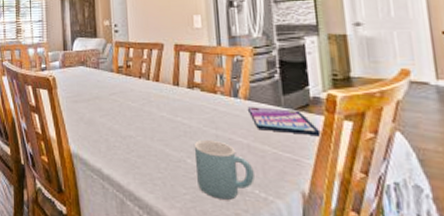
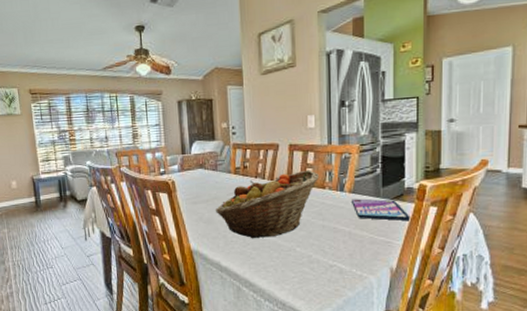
fruit basket: none [97,72,209,145] -> present [216,170,319,239]
mug: present [194,139,255,200] -> none [303,230,353,279]

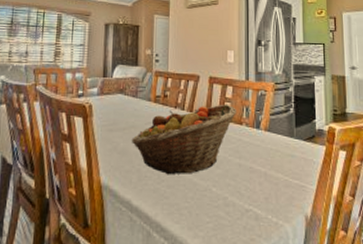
video game case: present [352,198,411,221] -> none [267,137,322,165]

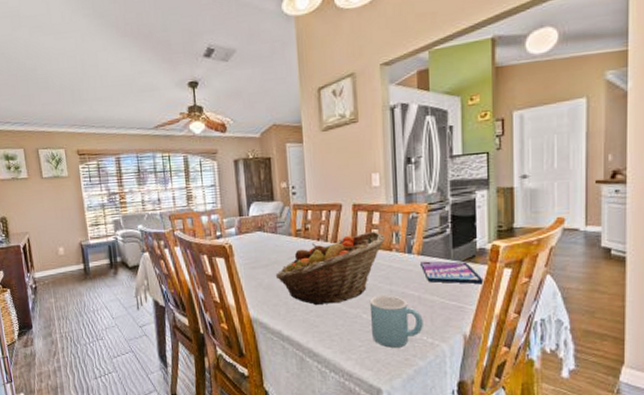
mug: none [219,168,268,226] -> present [369,295,423,348]
video game case: none [267,137,322,165] -> present [421,261,484,285]

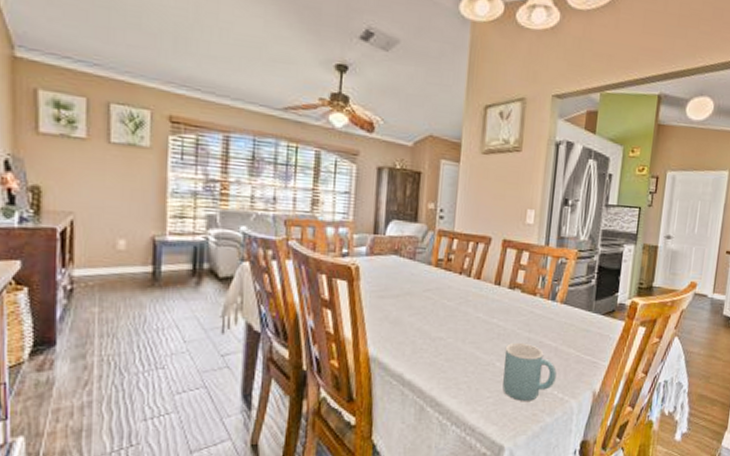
fruit basket: present [276,231,385,306] -> none [407,271,531,348]
video game case: present [421,261,484,285] -> none [562,310,619,341]

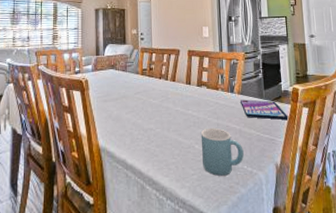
video game case: none [562,310,619,341] -> present [240,99,289,121]

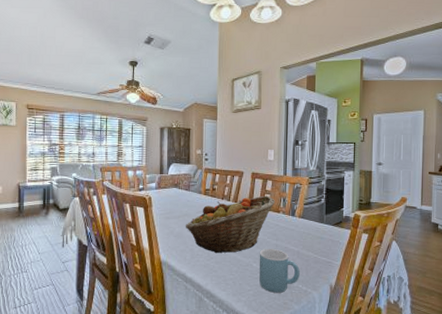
fruit basket: none [124,73,213,137] -> present [186,195,275,254]
video game case: present [240,99,289,121] -> none [301,223,347,245]

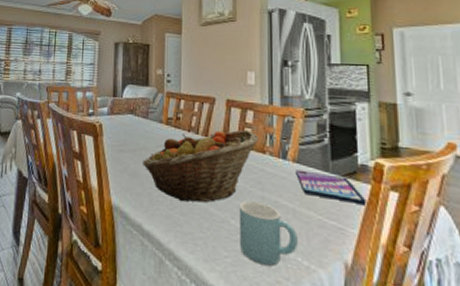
video game case: none [301,223,347,245] -> present [296,170,367,206]

